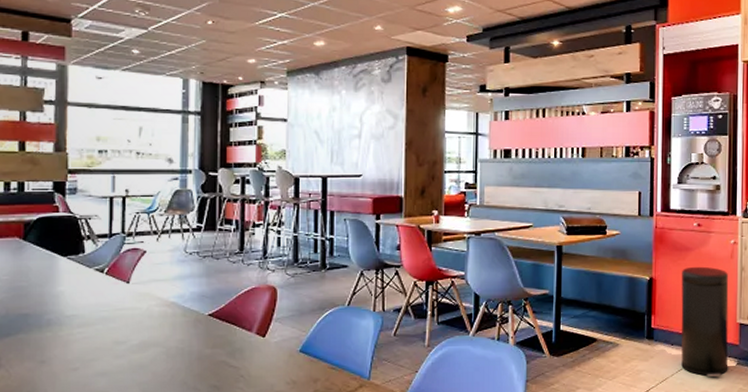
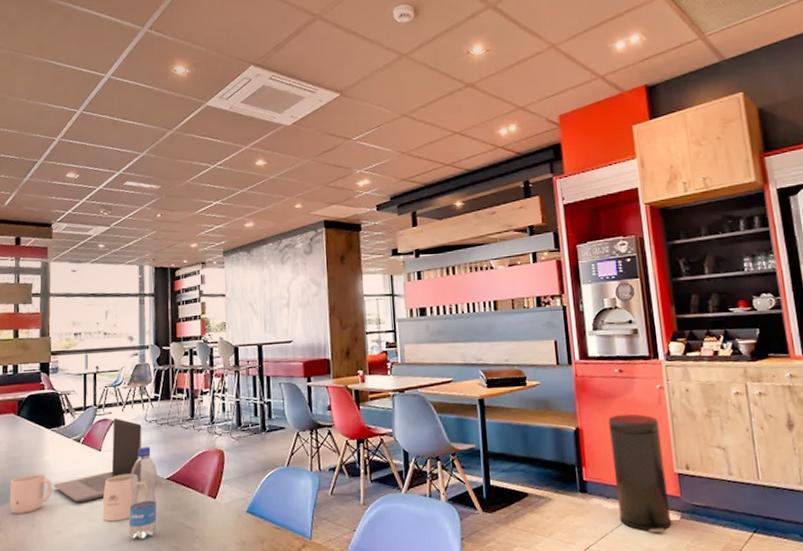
mug: none [12,305,67,349] -> present [9,473,52,514]
laptop computer: none [69,248,180,338] -> present [53,418,142,503]
mug: none [129,309,167,359] -> present [102,474,133,522]
bottle: none [161,281,196,378] -> present [128,447,157,540]

